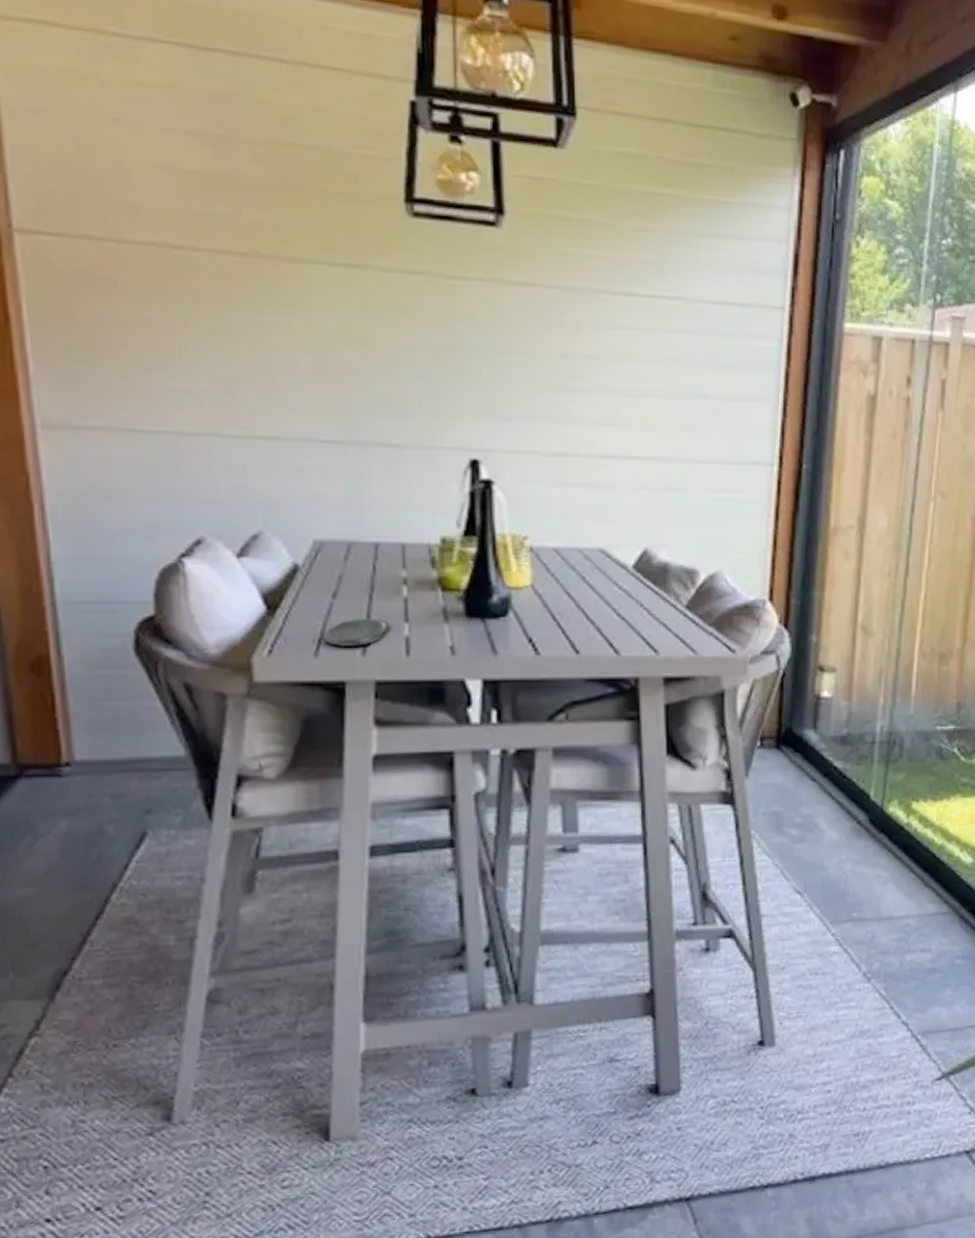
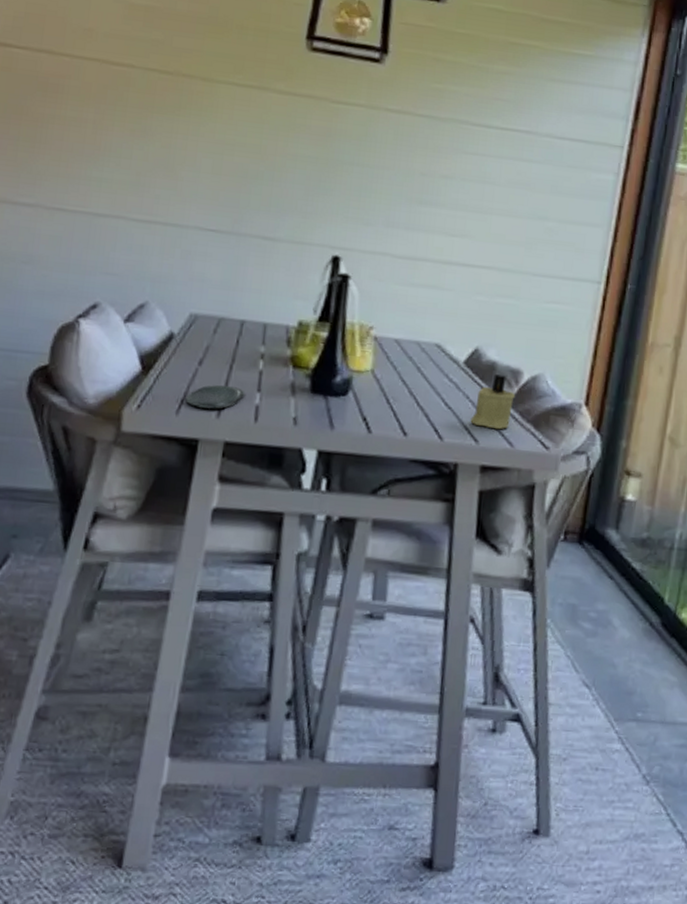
candle: none [647,577,693,637] -> present [470,374,515,430]

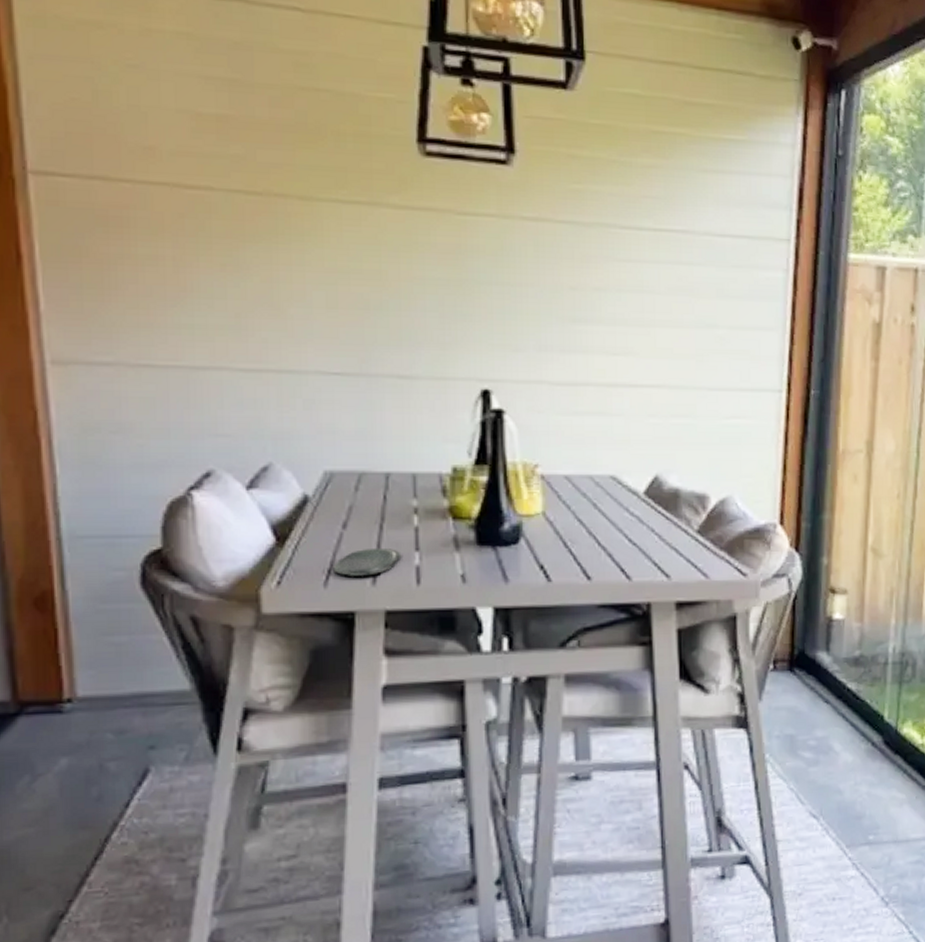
candle: present [470,374,515,430] -> none [659,502,704,562]

